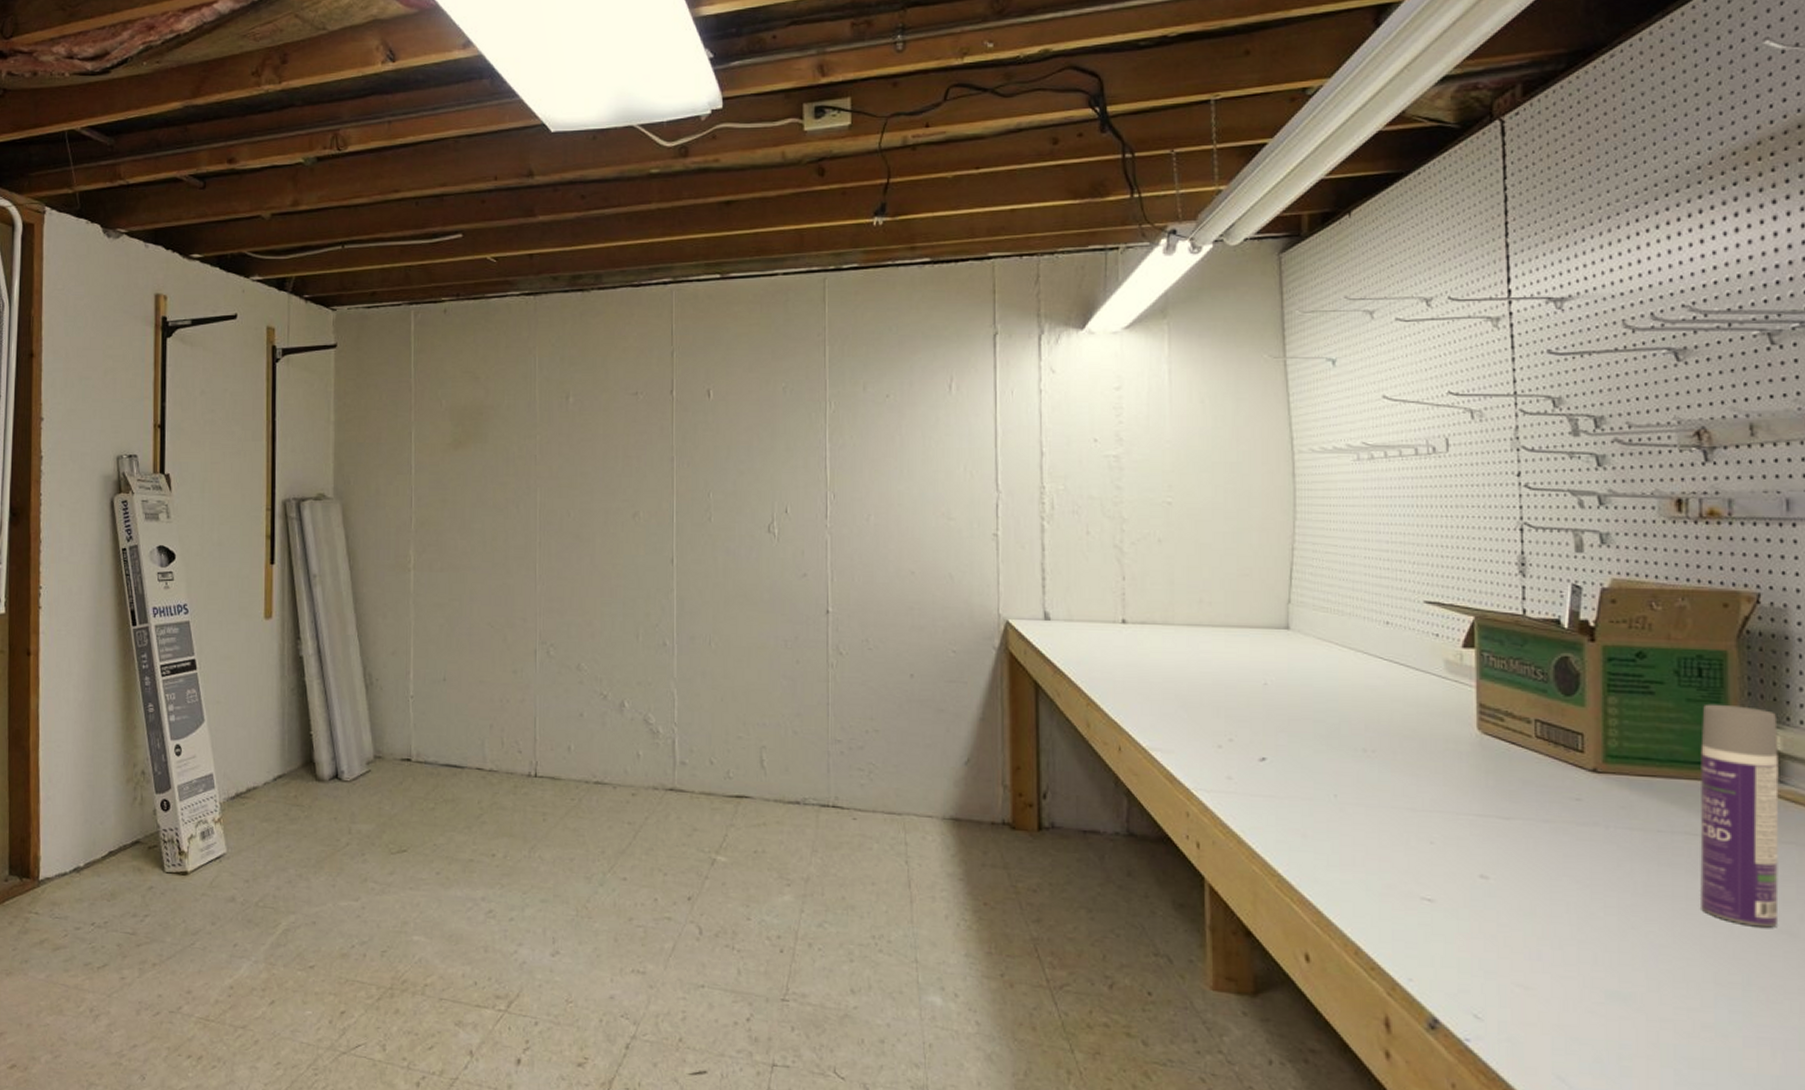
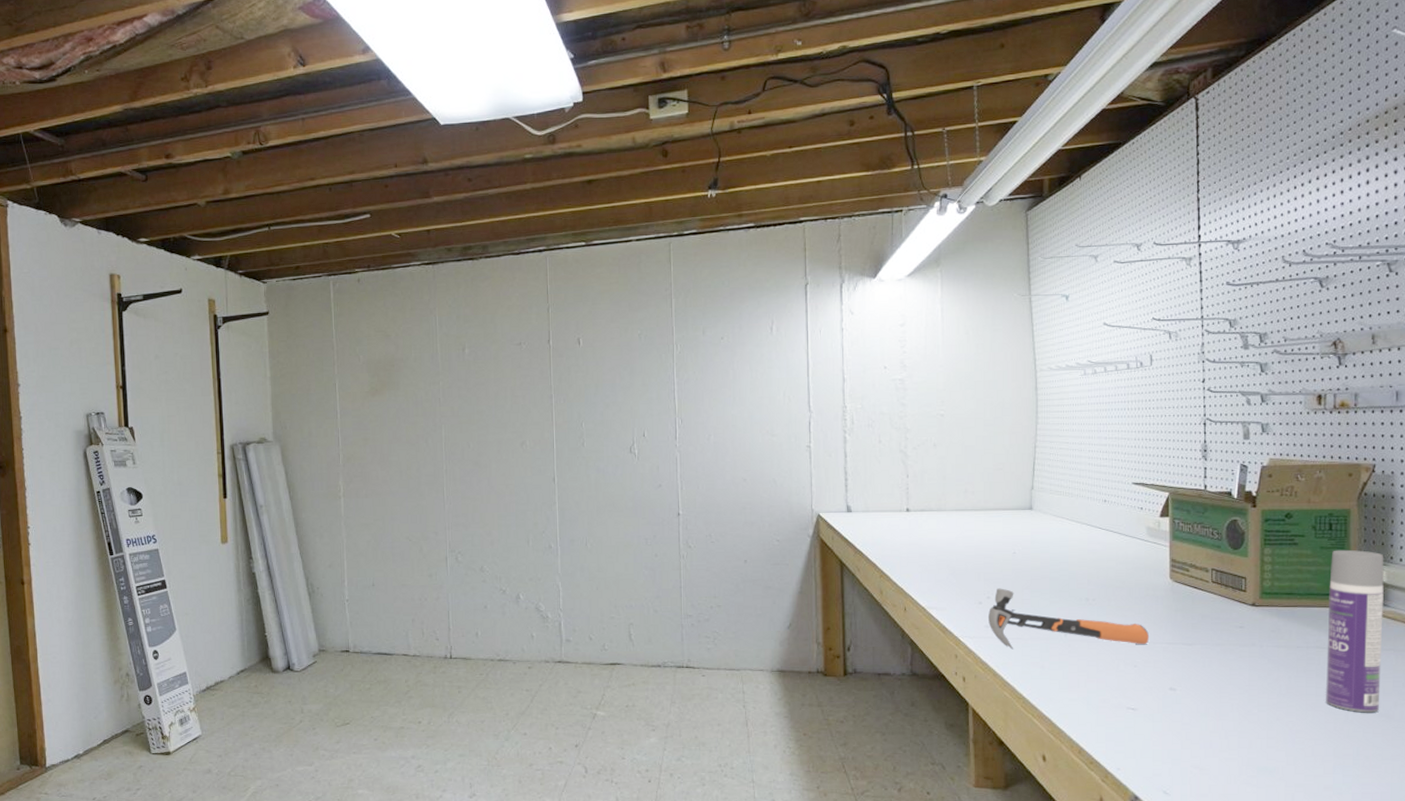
claw hammer: none [1231,728,1450,816] -> present [988,588,1149,650]

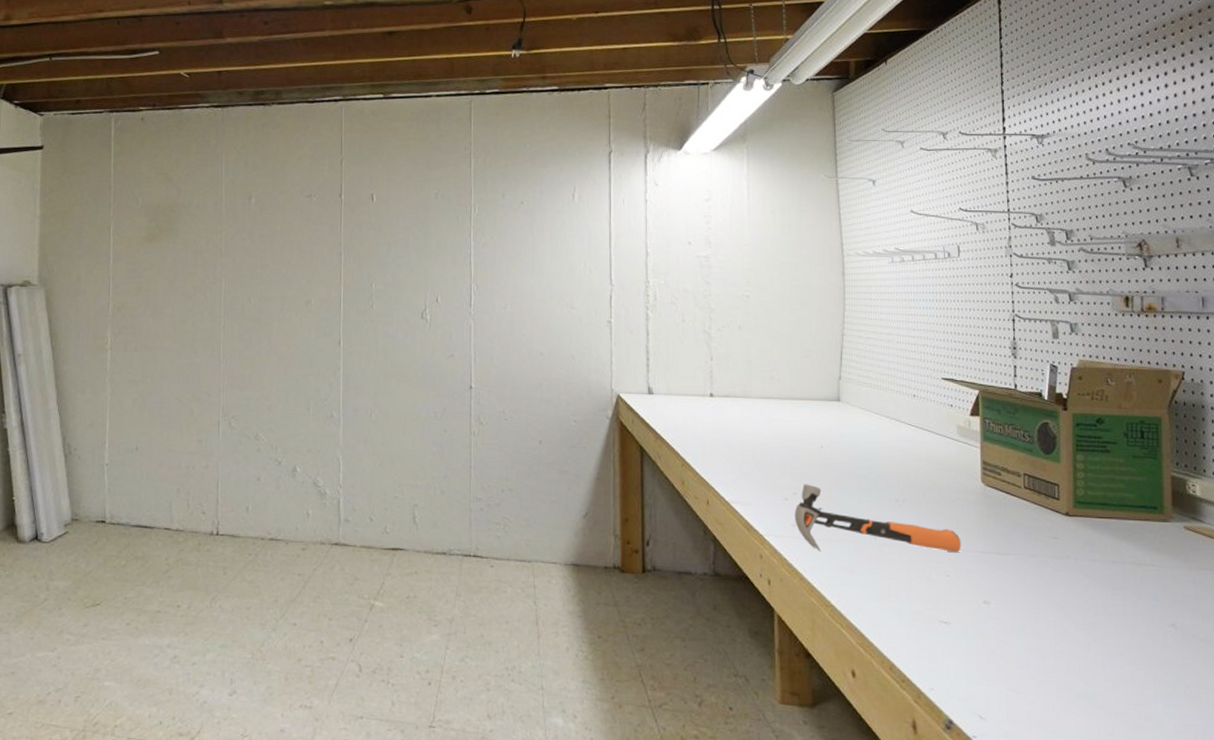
spray can: present [1326,549,1384,713] -> none [1143,459,1199,637]

